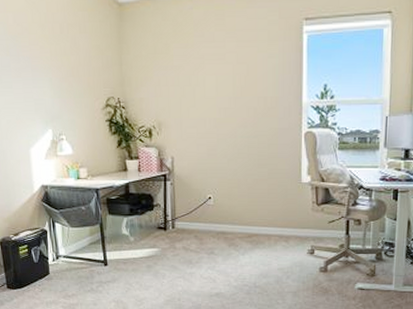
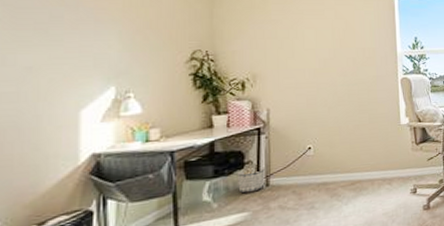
planter: none [147,209,171,232] -> present [236,166,265,193]

